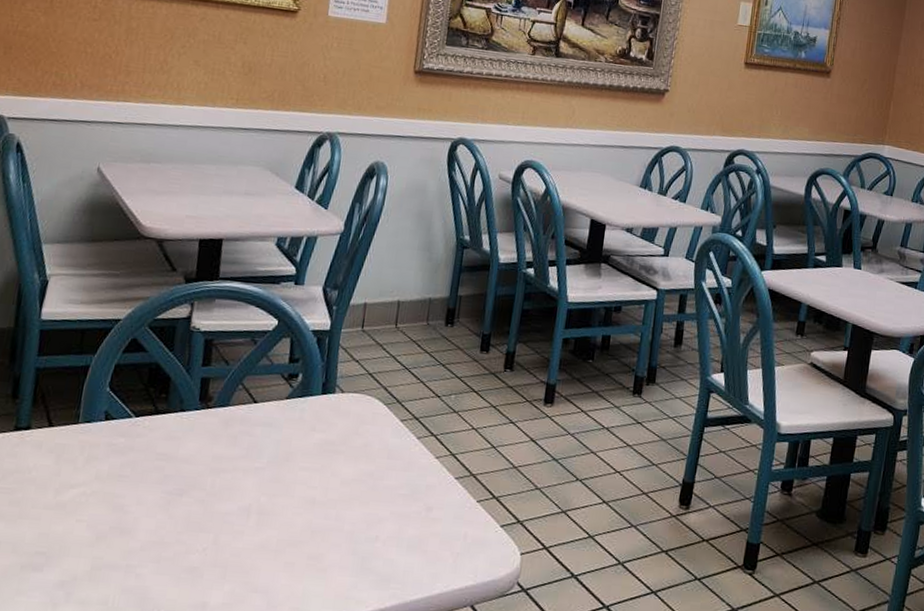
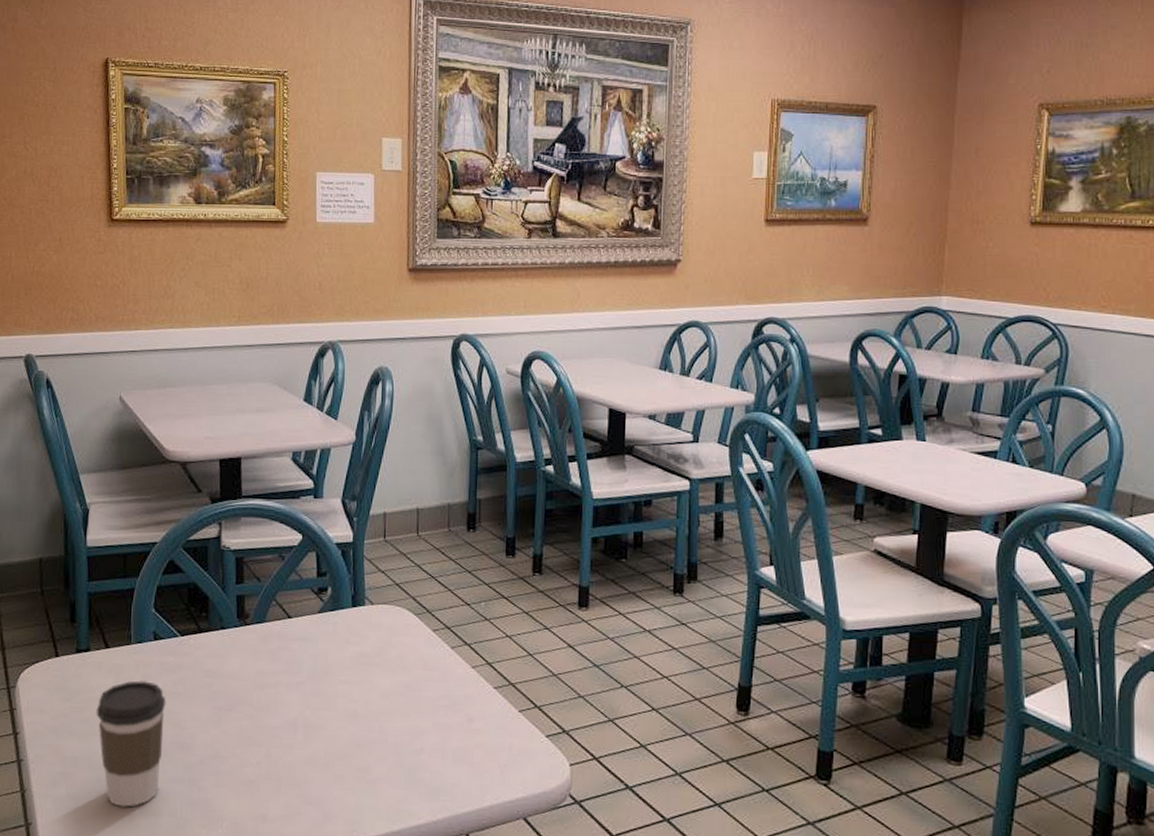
coffee cup: none [28,462,111,595] -> present [96,680,166,807]

